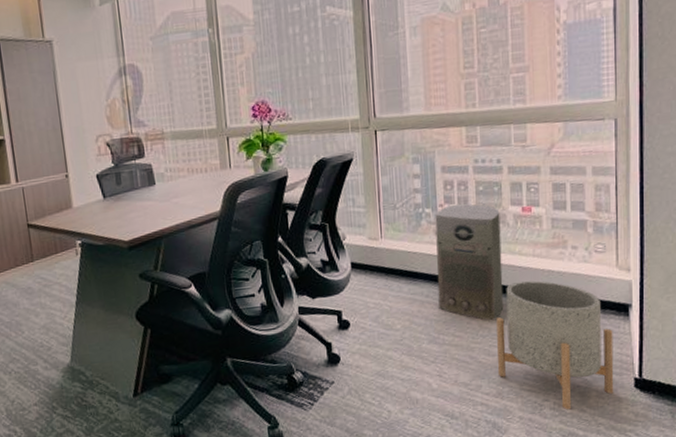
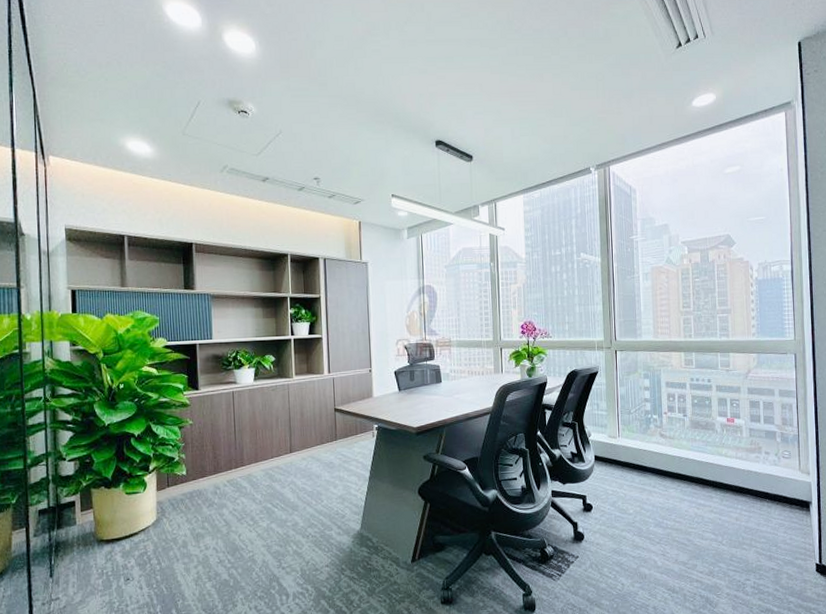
air purifier: present [435,204,504,321] -> none [660,413,714,510]
planter: present [496,280,614,410] -> none [708,478,801,589]

